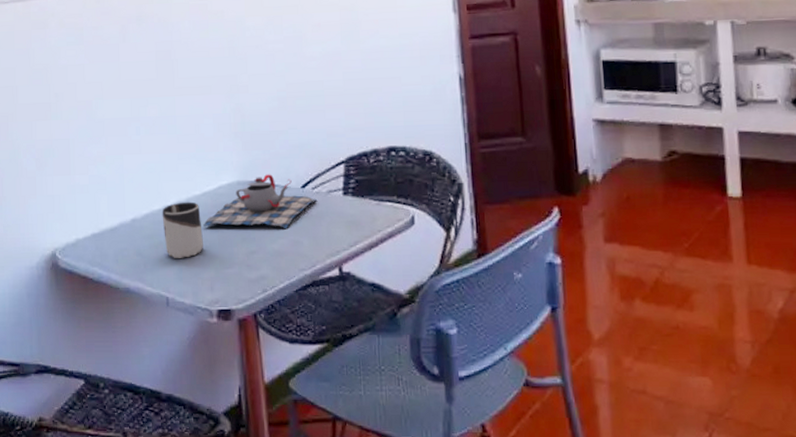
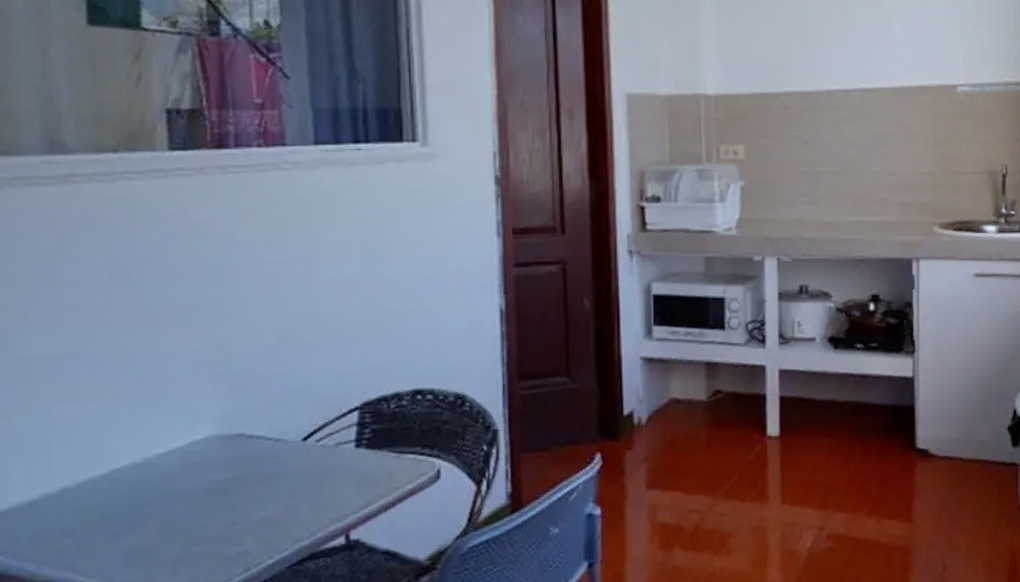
cup: present [162,202,203,258] -> none [106,462,165,537]
teapot: present [203,174,317,230] -> none [166,425,321,494]

